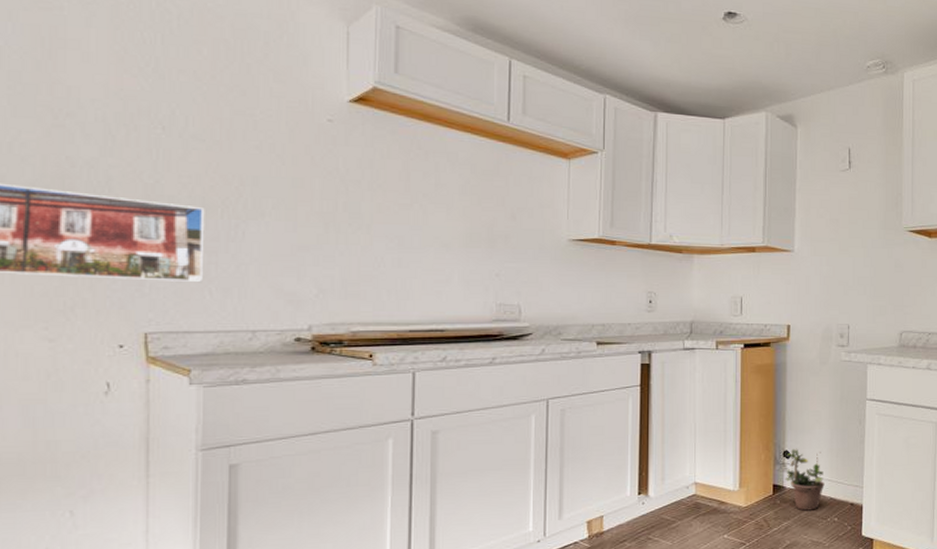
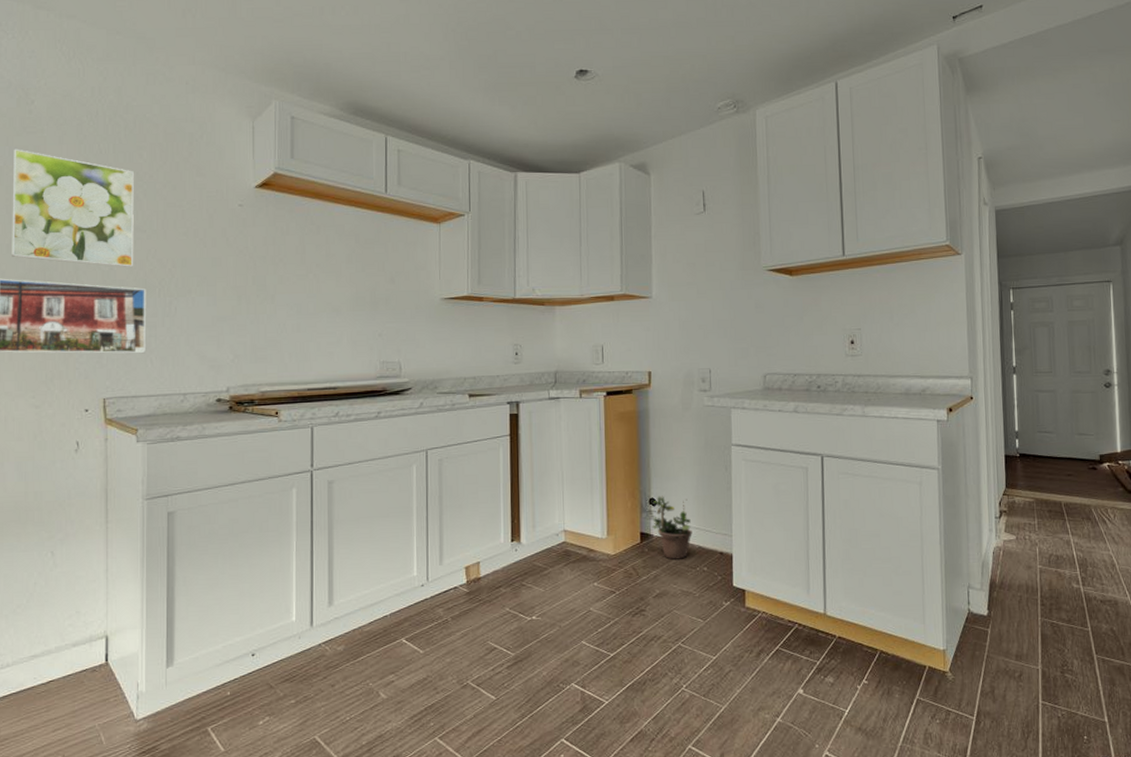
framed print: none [16,26,190,183] -> present [12,148,134,268]

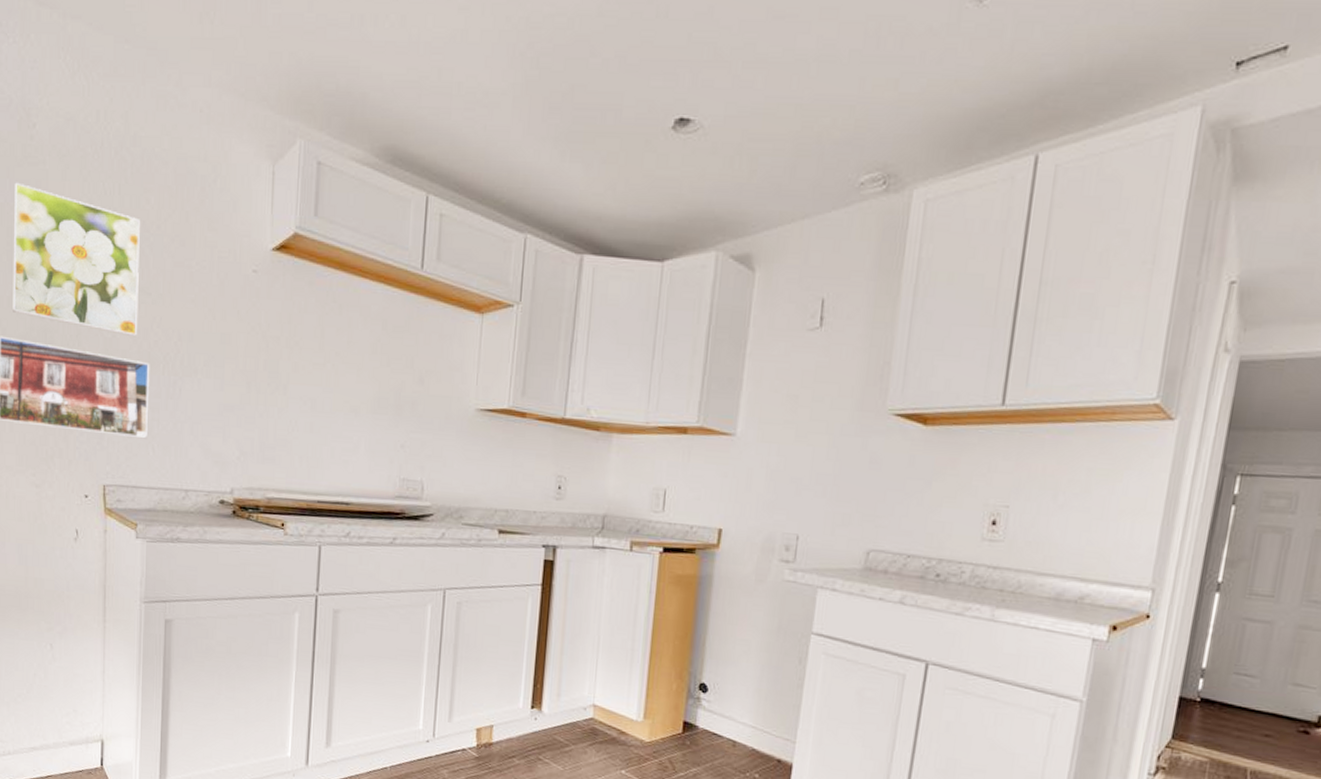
potted plant: present [652,496,692,560] -> none [698,681,747,760]

